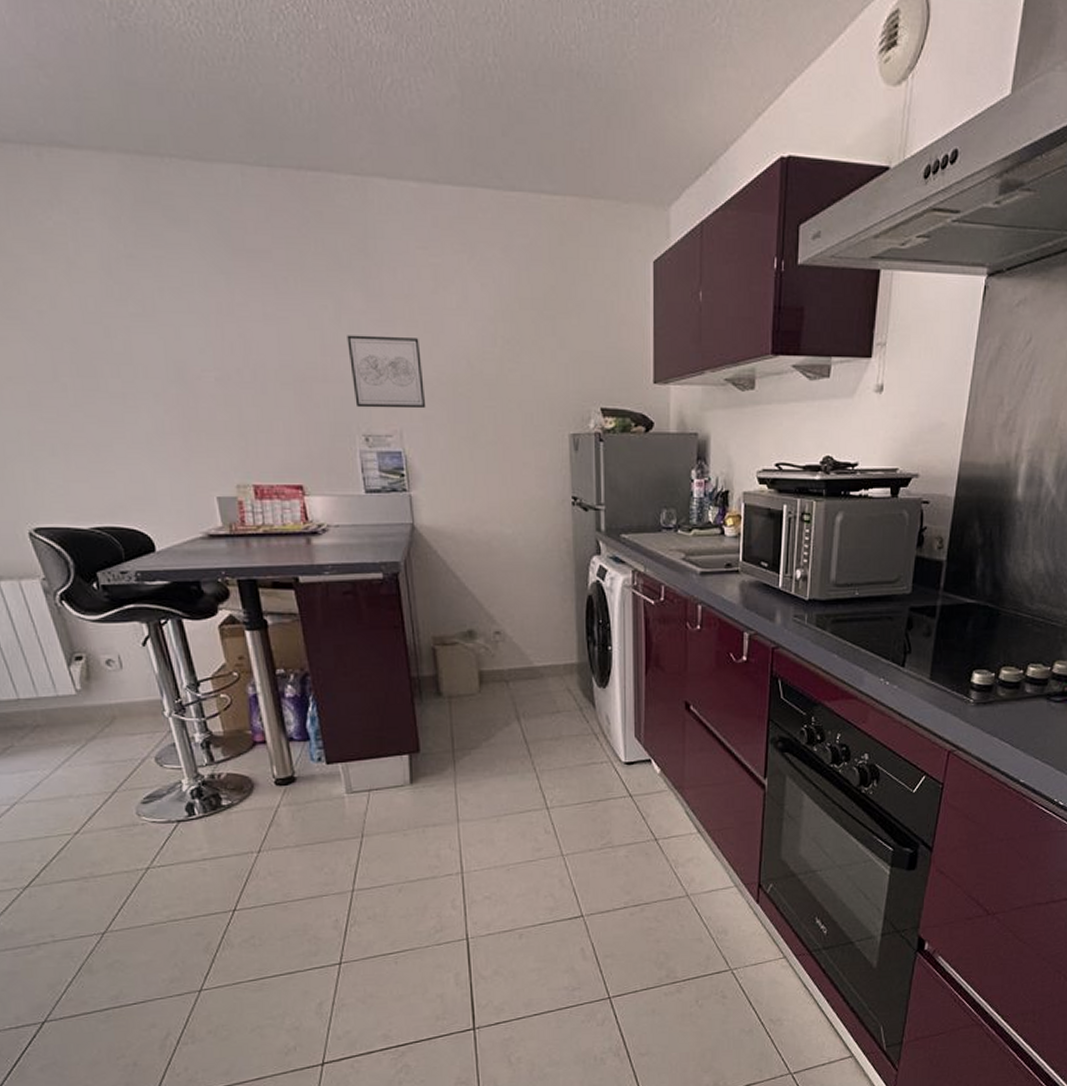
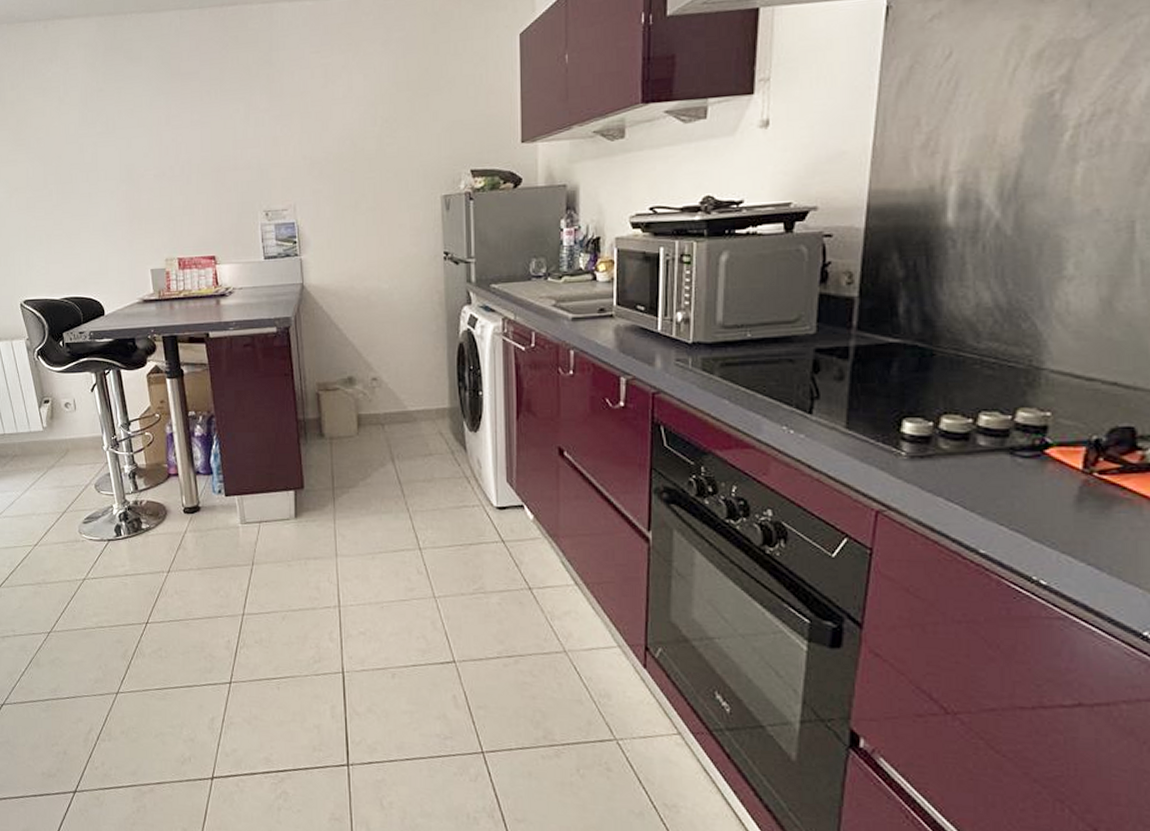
wall art: present [347,335,426,409] -> none [254,126,316,189]

